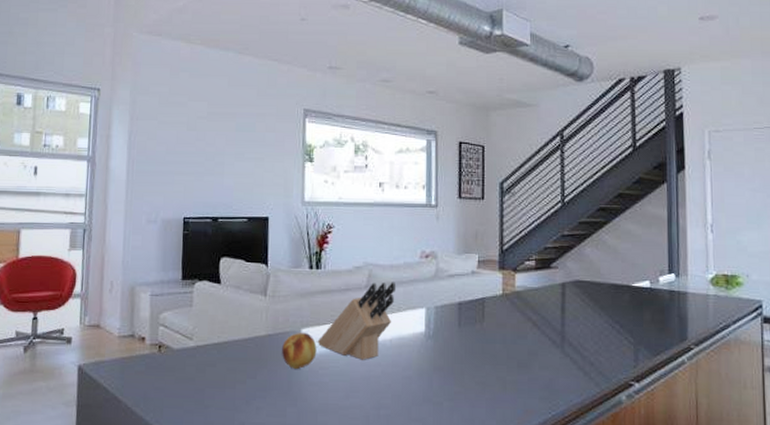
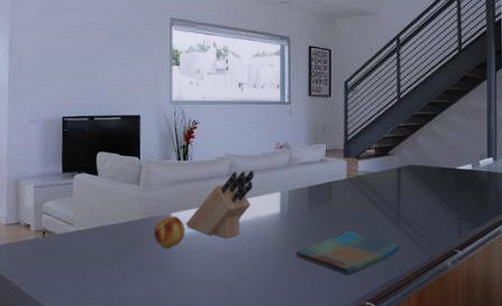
dish towel: none [443,355,565,408] -> present [296,231,400,275]

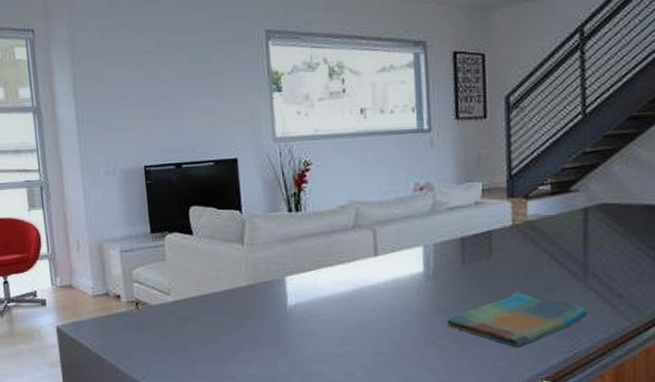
fruit: present [154,216,185,249] -> none [266,280,304,320]
knife block: present [185,170,254,239] -> none [303,220,387,306]

